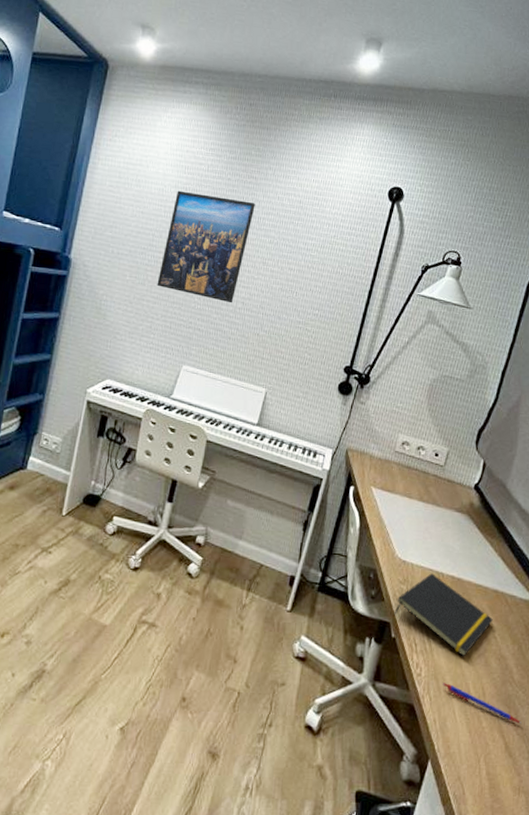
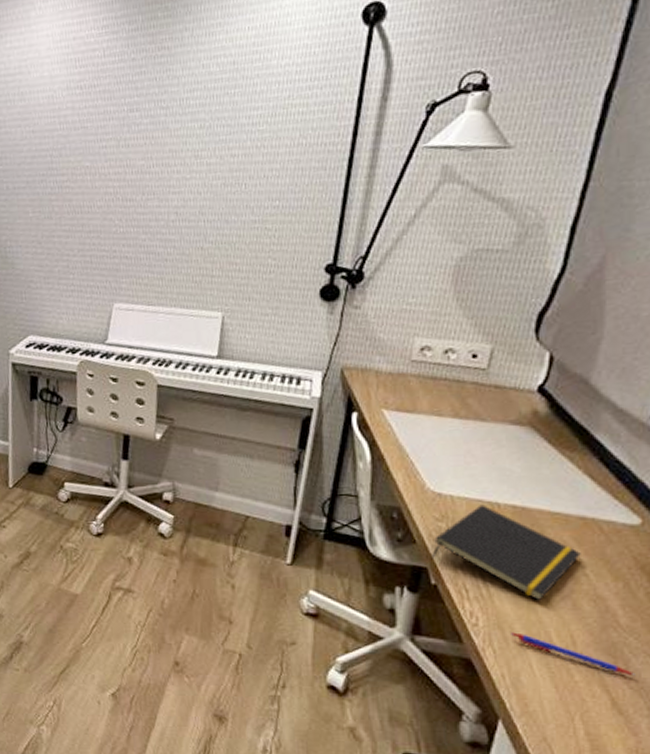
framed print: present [157,190,255,304] -> none [65,81,174,217]

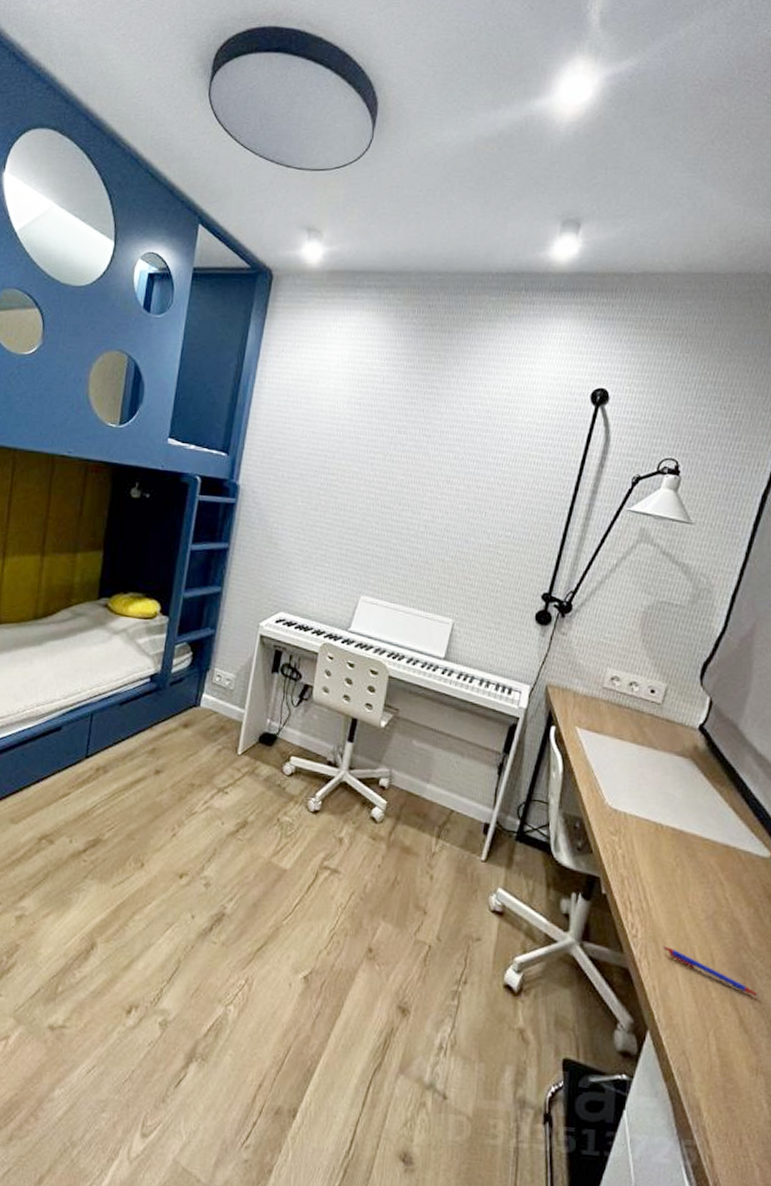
notepad: present [431,505,581,601] -> none [604,824,723,919]

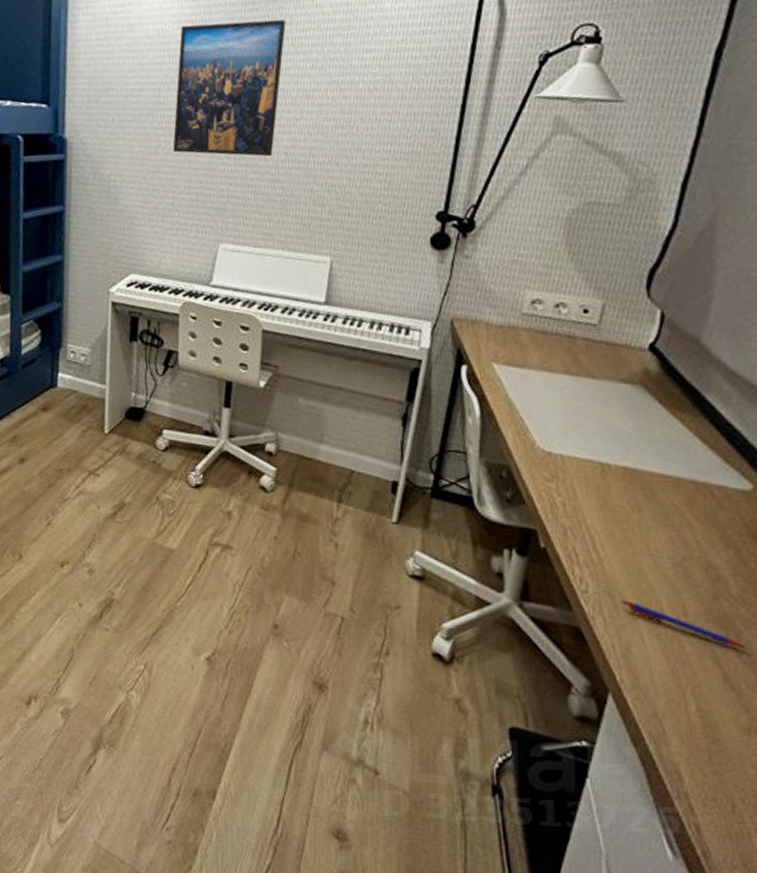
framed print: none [330,406,437,527] -> present [172,19,286,157]

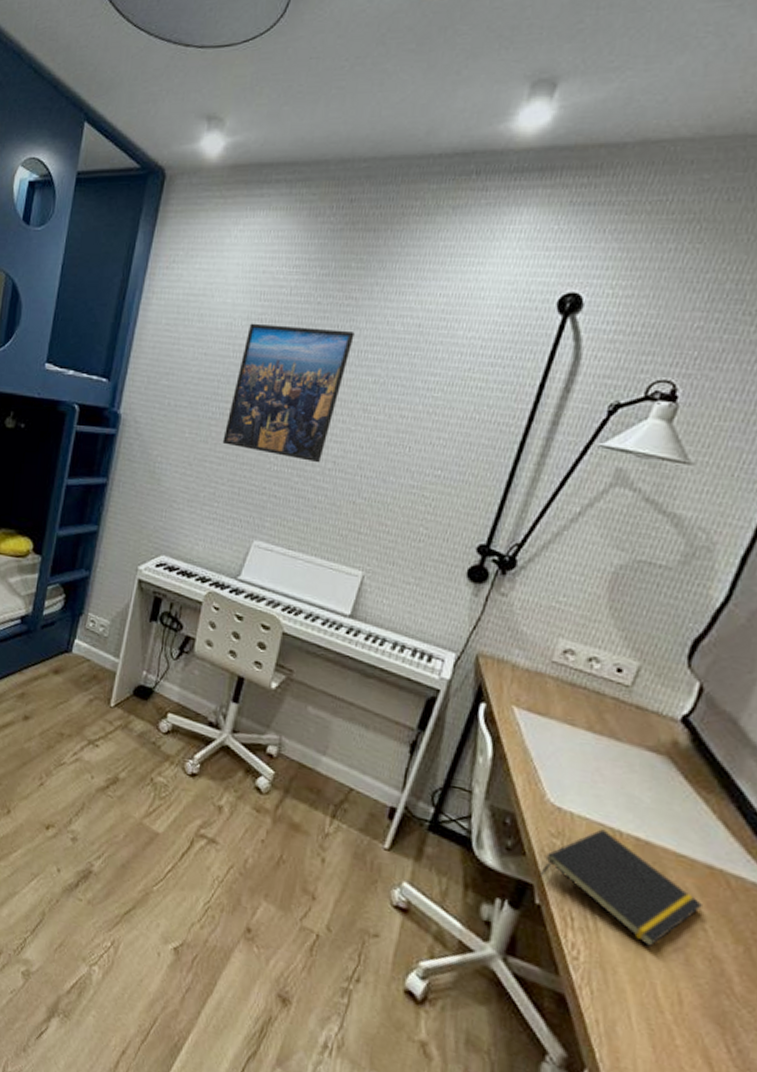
notepad: none [541,465,692,568] -> present [539,829,702,948]
pen: present [622,600,748,649] -> none [613,975,744,1054]

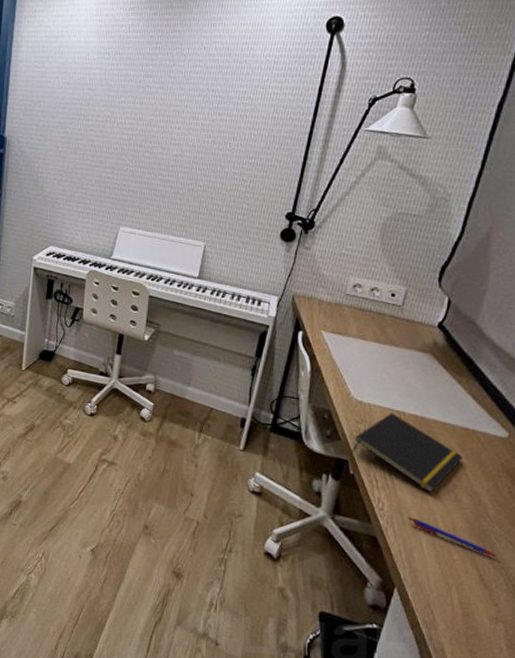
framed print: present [222,323,355,463] -> none [88,56,181,162]
pen: none [613,975,744,1054] -> present [408,517,499,558]

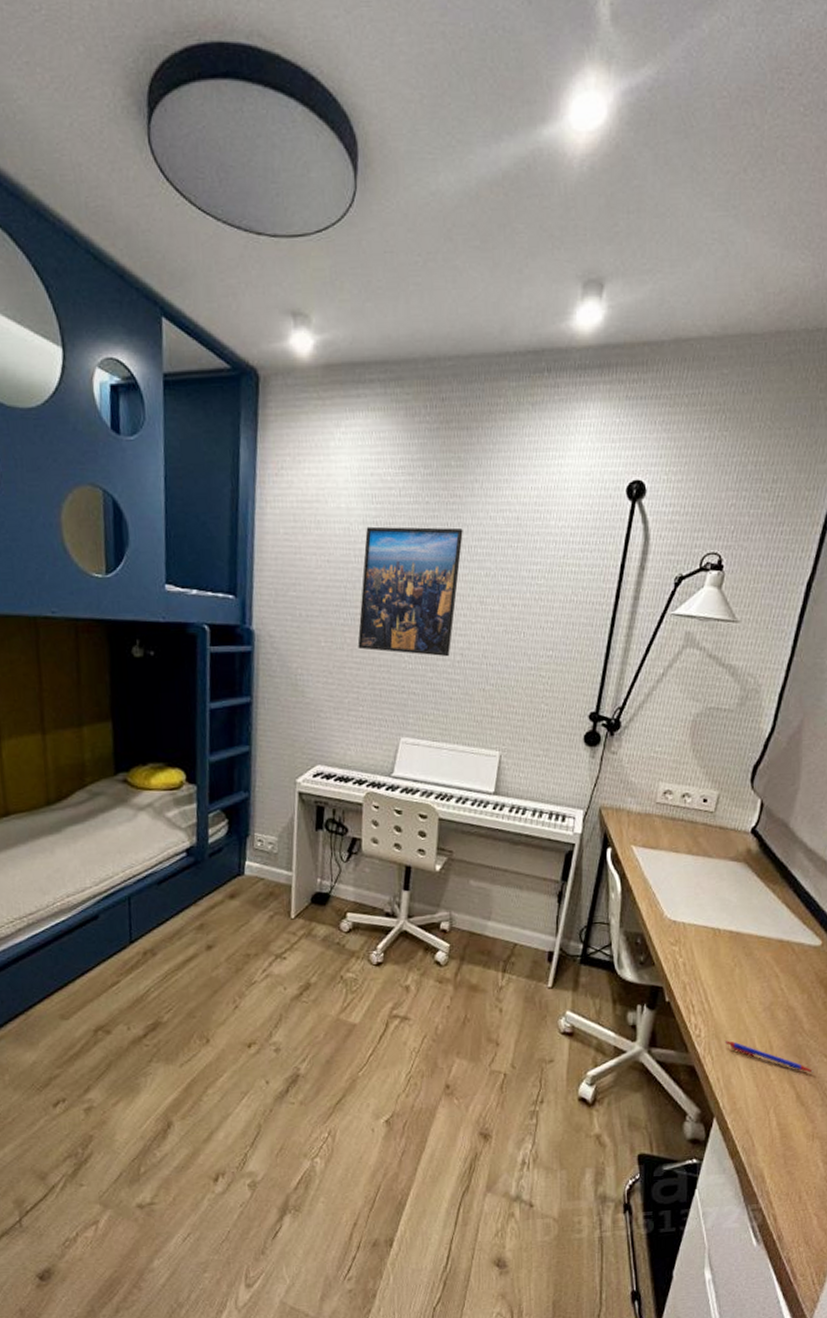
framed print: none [88,56,181,162] -> present [357,526,463,657]
notepad: present [351,413,463,493] -> none [666,930,778,1013]

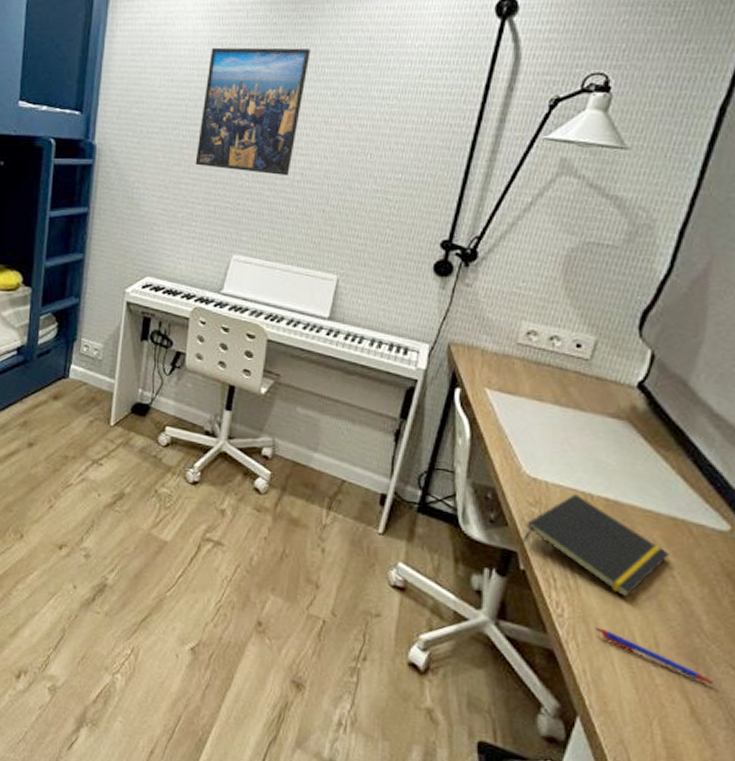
notepad: none [666,930,778,1013] -> present [522,494,669,598]

